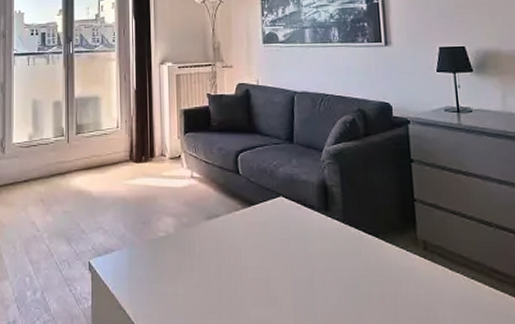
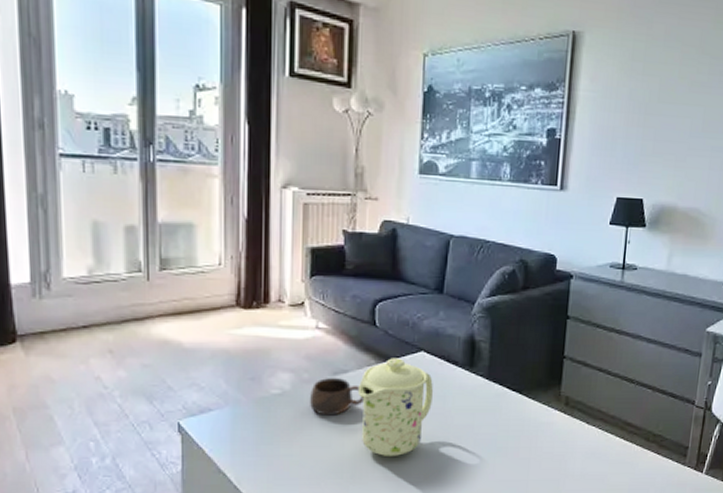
cup: none [190,222,236,257] -> present [310,378,365,416]
mug: none [228,203,295,300] -> present [357,358,433,458]

